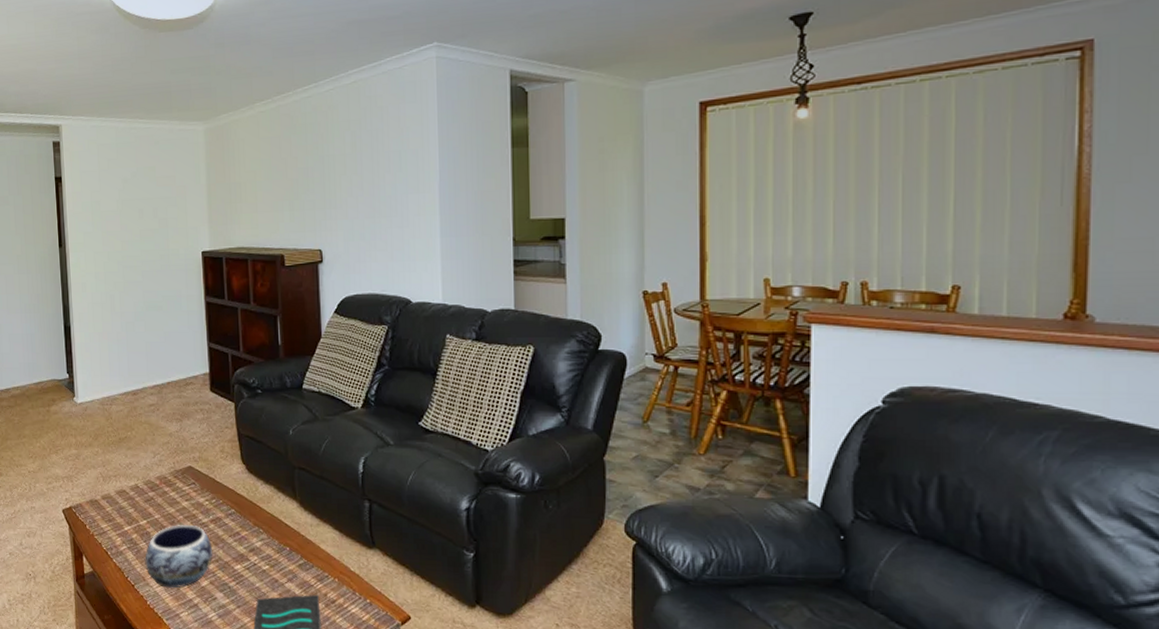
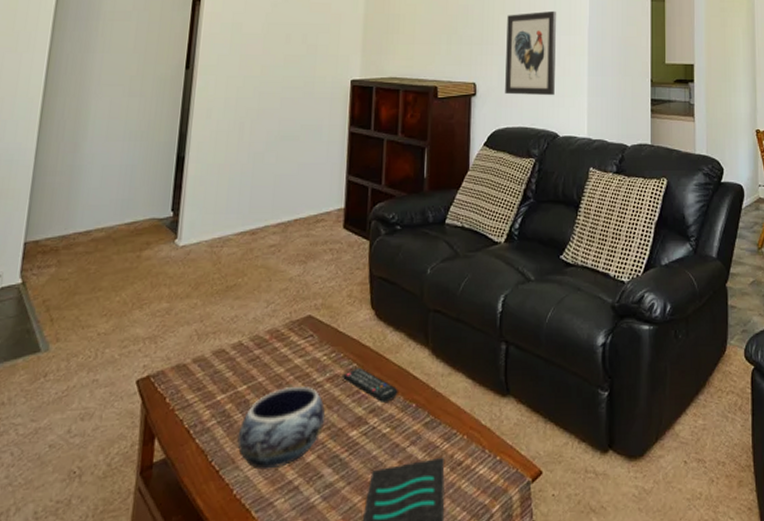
remote control: none [223,514,273,544] -> present [341,368,398,402]
wall art: none [349,167,405,261] -> present [505,10,557,96]

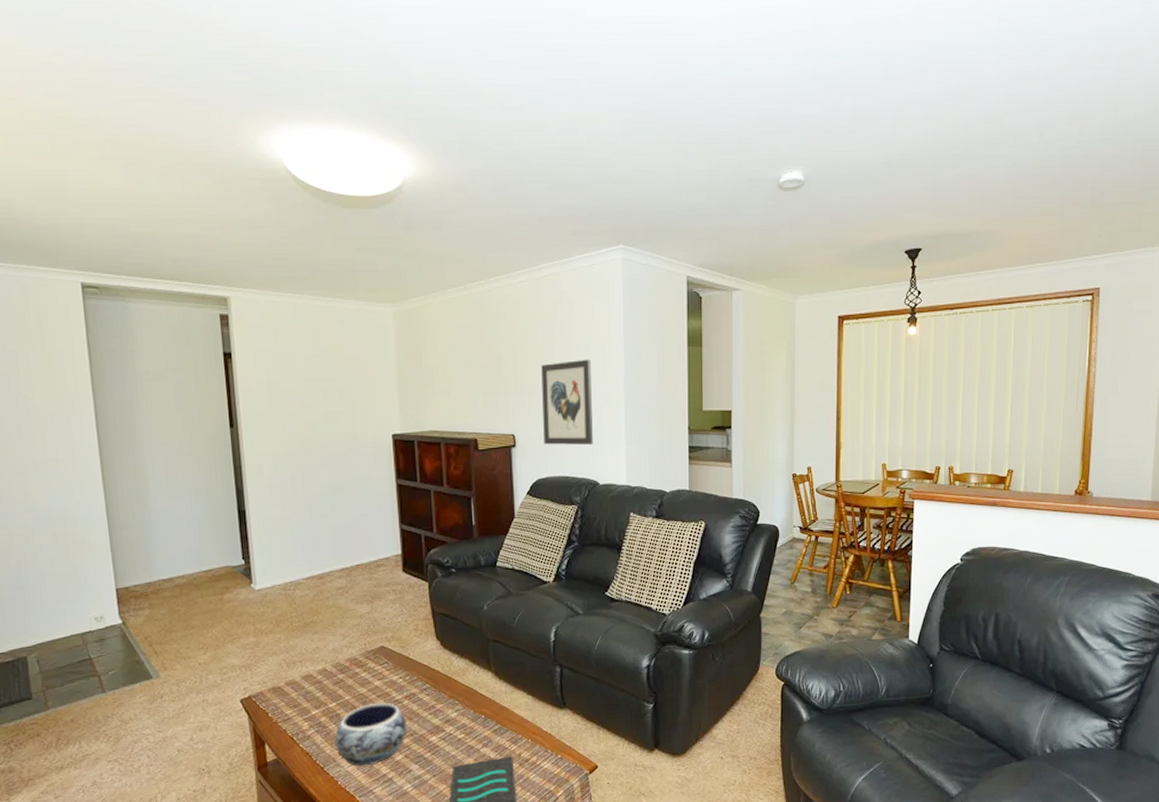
remote control: present [341,368,398,402] -> none [417,688,468,715]

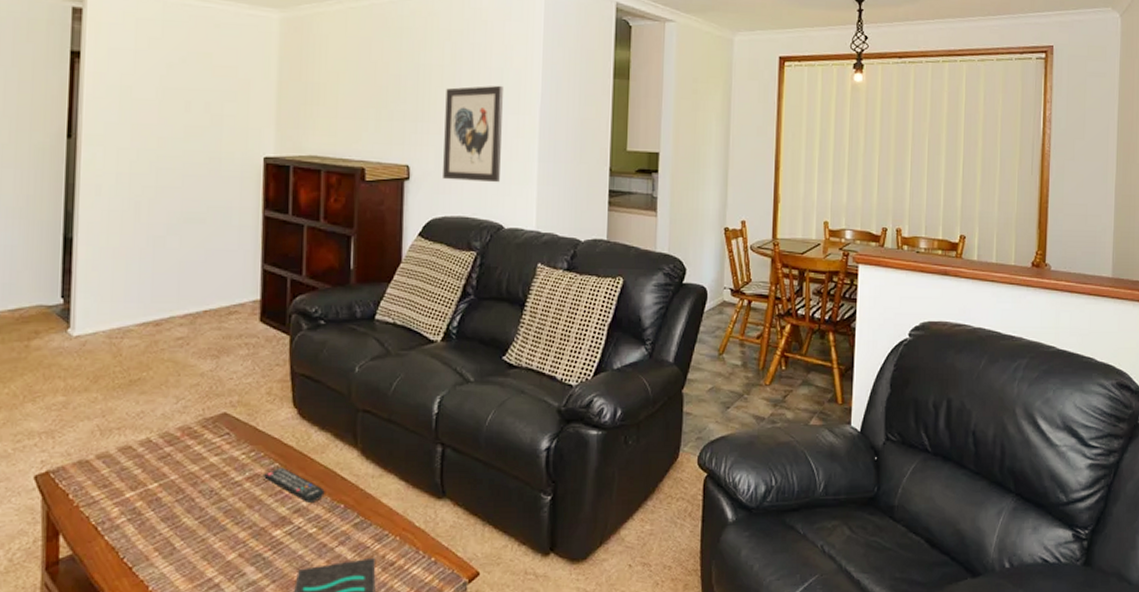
decorative bowl: present [335,702,408,766] -> none [151,484,246,567]
remote control: none [417,688,468,715] -> present [262,468,325,503]

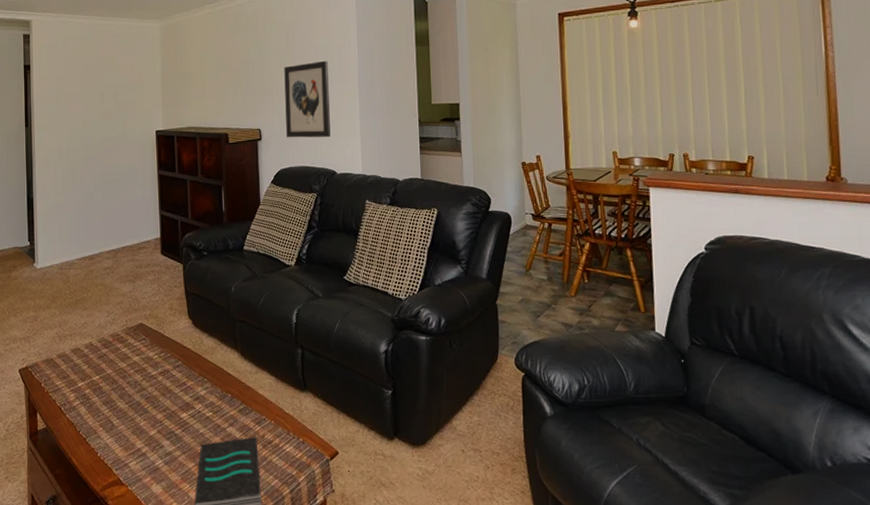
remote control: present [262,468,325,503] -> none [170,365,216,392]

